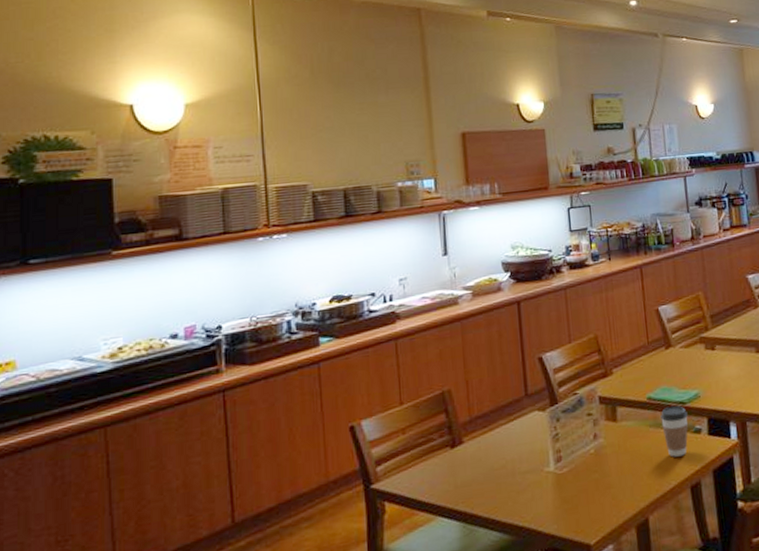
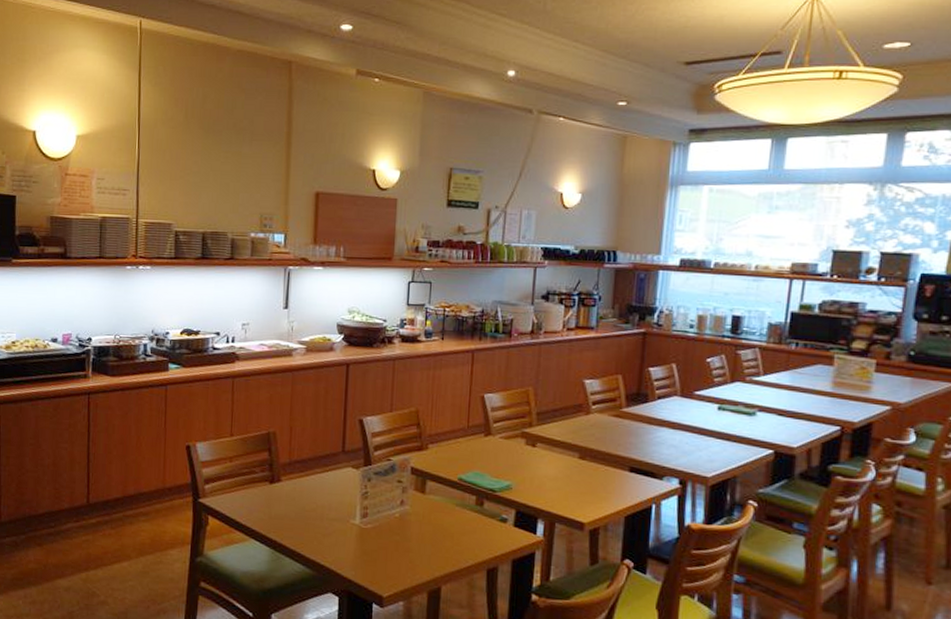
coffee cup: present [660,405,688,457] -> none [468,490,496,540]

